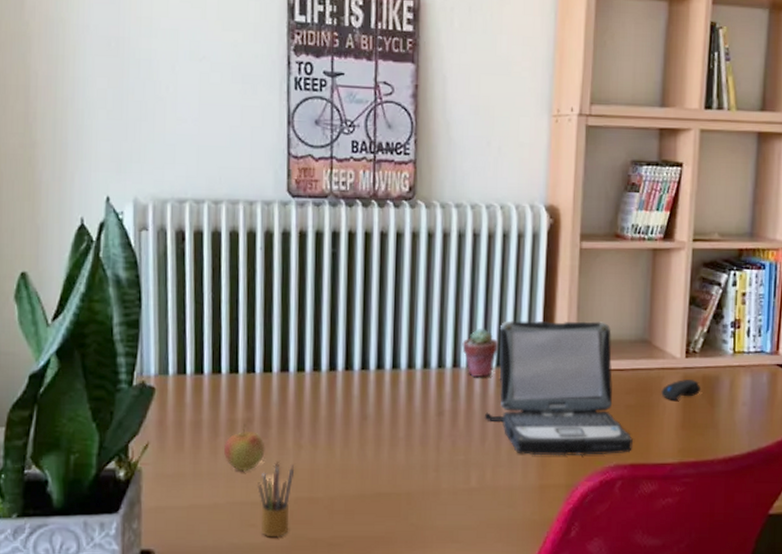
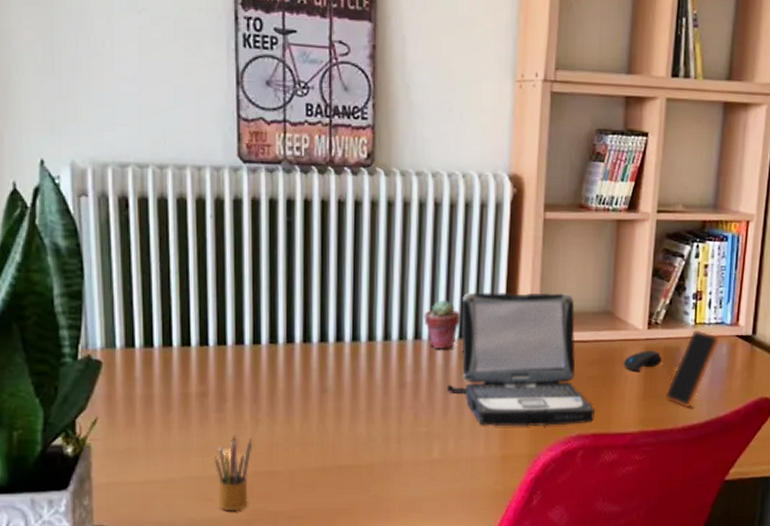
apple: present [223,424,265,472] -> none [177,398,221,446]
smartphone: none [704,357,760,439] -> present [664,328,720,408]

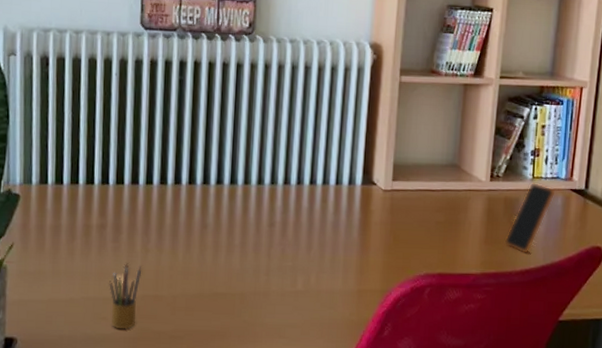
potted succulent: present [424,299,461,350] -> none [293,150,325,194]
laptop: present [446,292,595,427] -> none [310,144,441,265]
computer mouse: present [623,351,663,371] -> none [467,200,503,219]

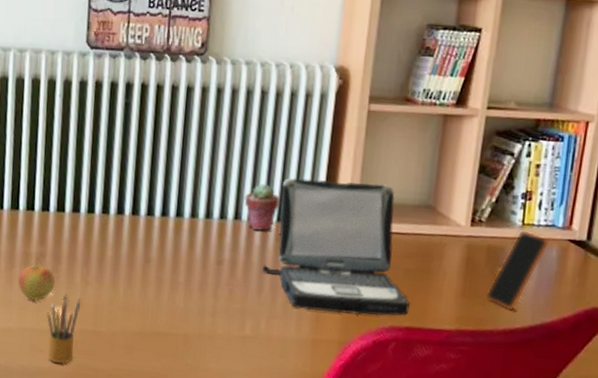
apple: none [79,229,117,271] -> present [18,258,56,302]
potted succulent: none [293,150,325,194] -> present [244,183,281,231]
laptop: none [310,144,441,265] -> present [262,178,410,316]

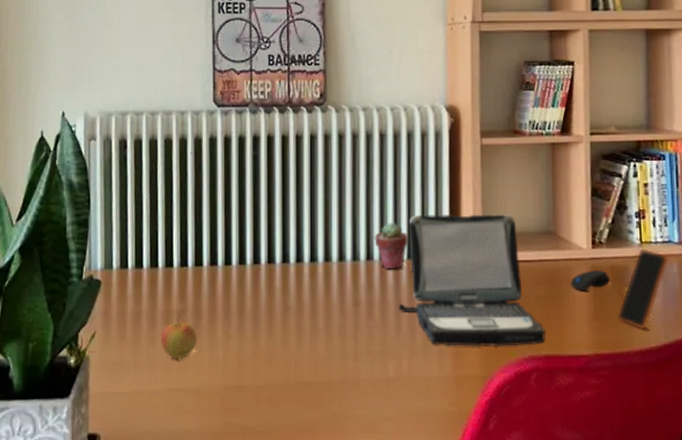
pencil box: present [47,296,81,364] -> none [191,352,224,424]
computer mouse: none [442,248,485,268] -> present [570,270,611,291]

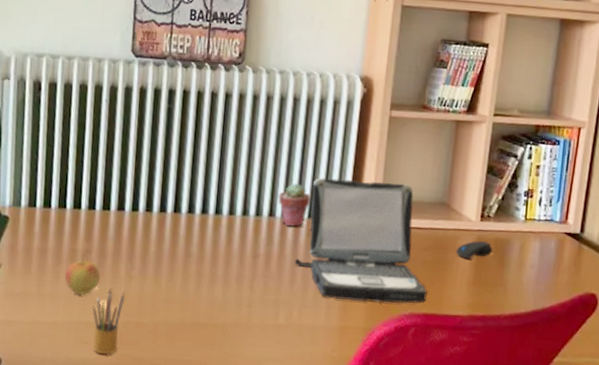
pencil box: none [191,352,224,424] -> present [92,290,125,355]
smartphone: present [616,247,670,330] -> none [493,223,549,297]

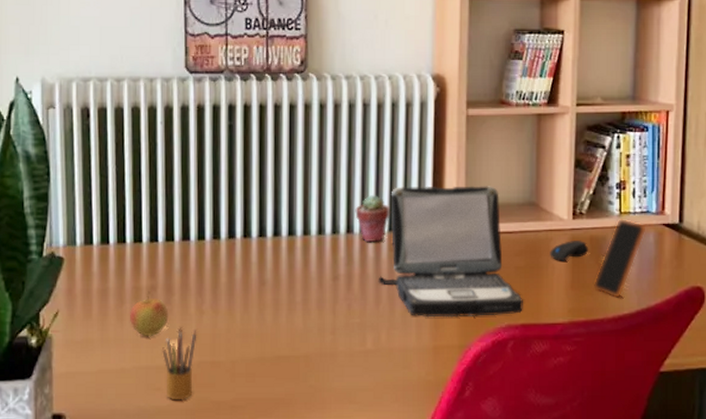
smartphone: none [493,223,549,297] -> present [593,218,646,298]

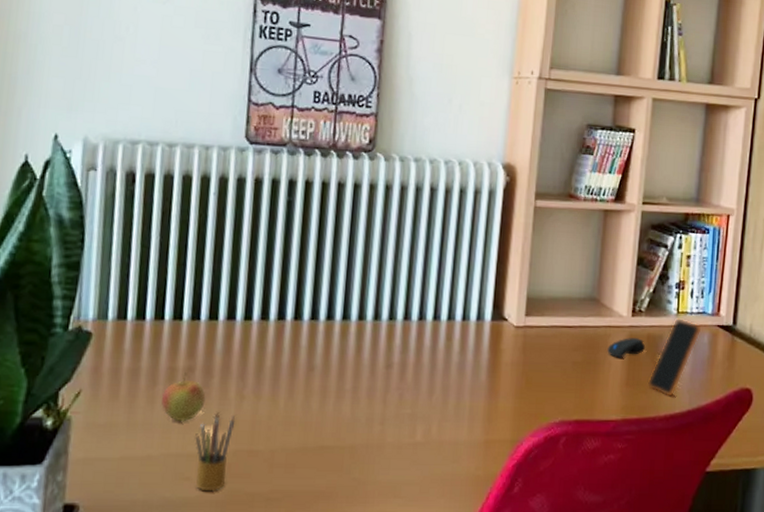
potted succulent: present [355,194,390,243] -> none [414,281,451,331]
laptop: present [378,186,523,318] -> none [432,275,578,411]

